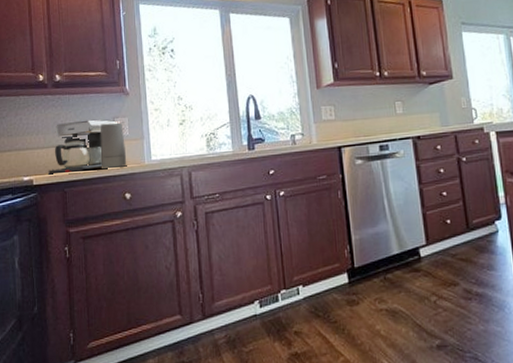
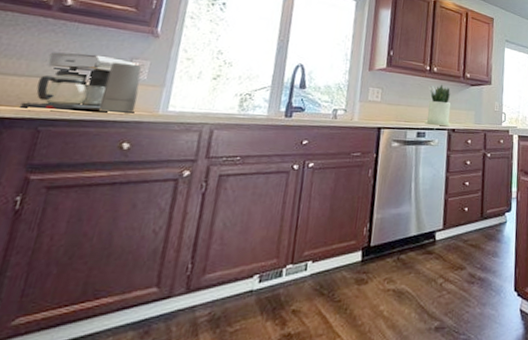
planter: none [382,88,414,136] -> present [424,84,452,127]

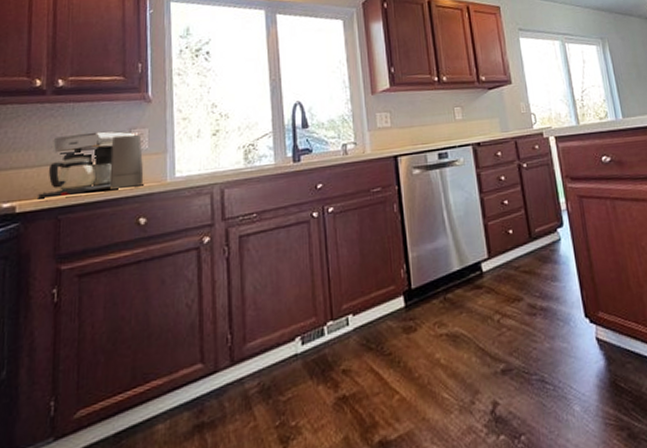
planter: present [424,84,452,127] -> none [441,94,474,143]

